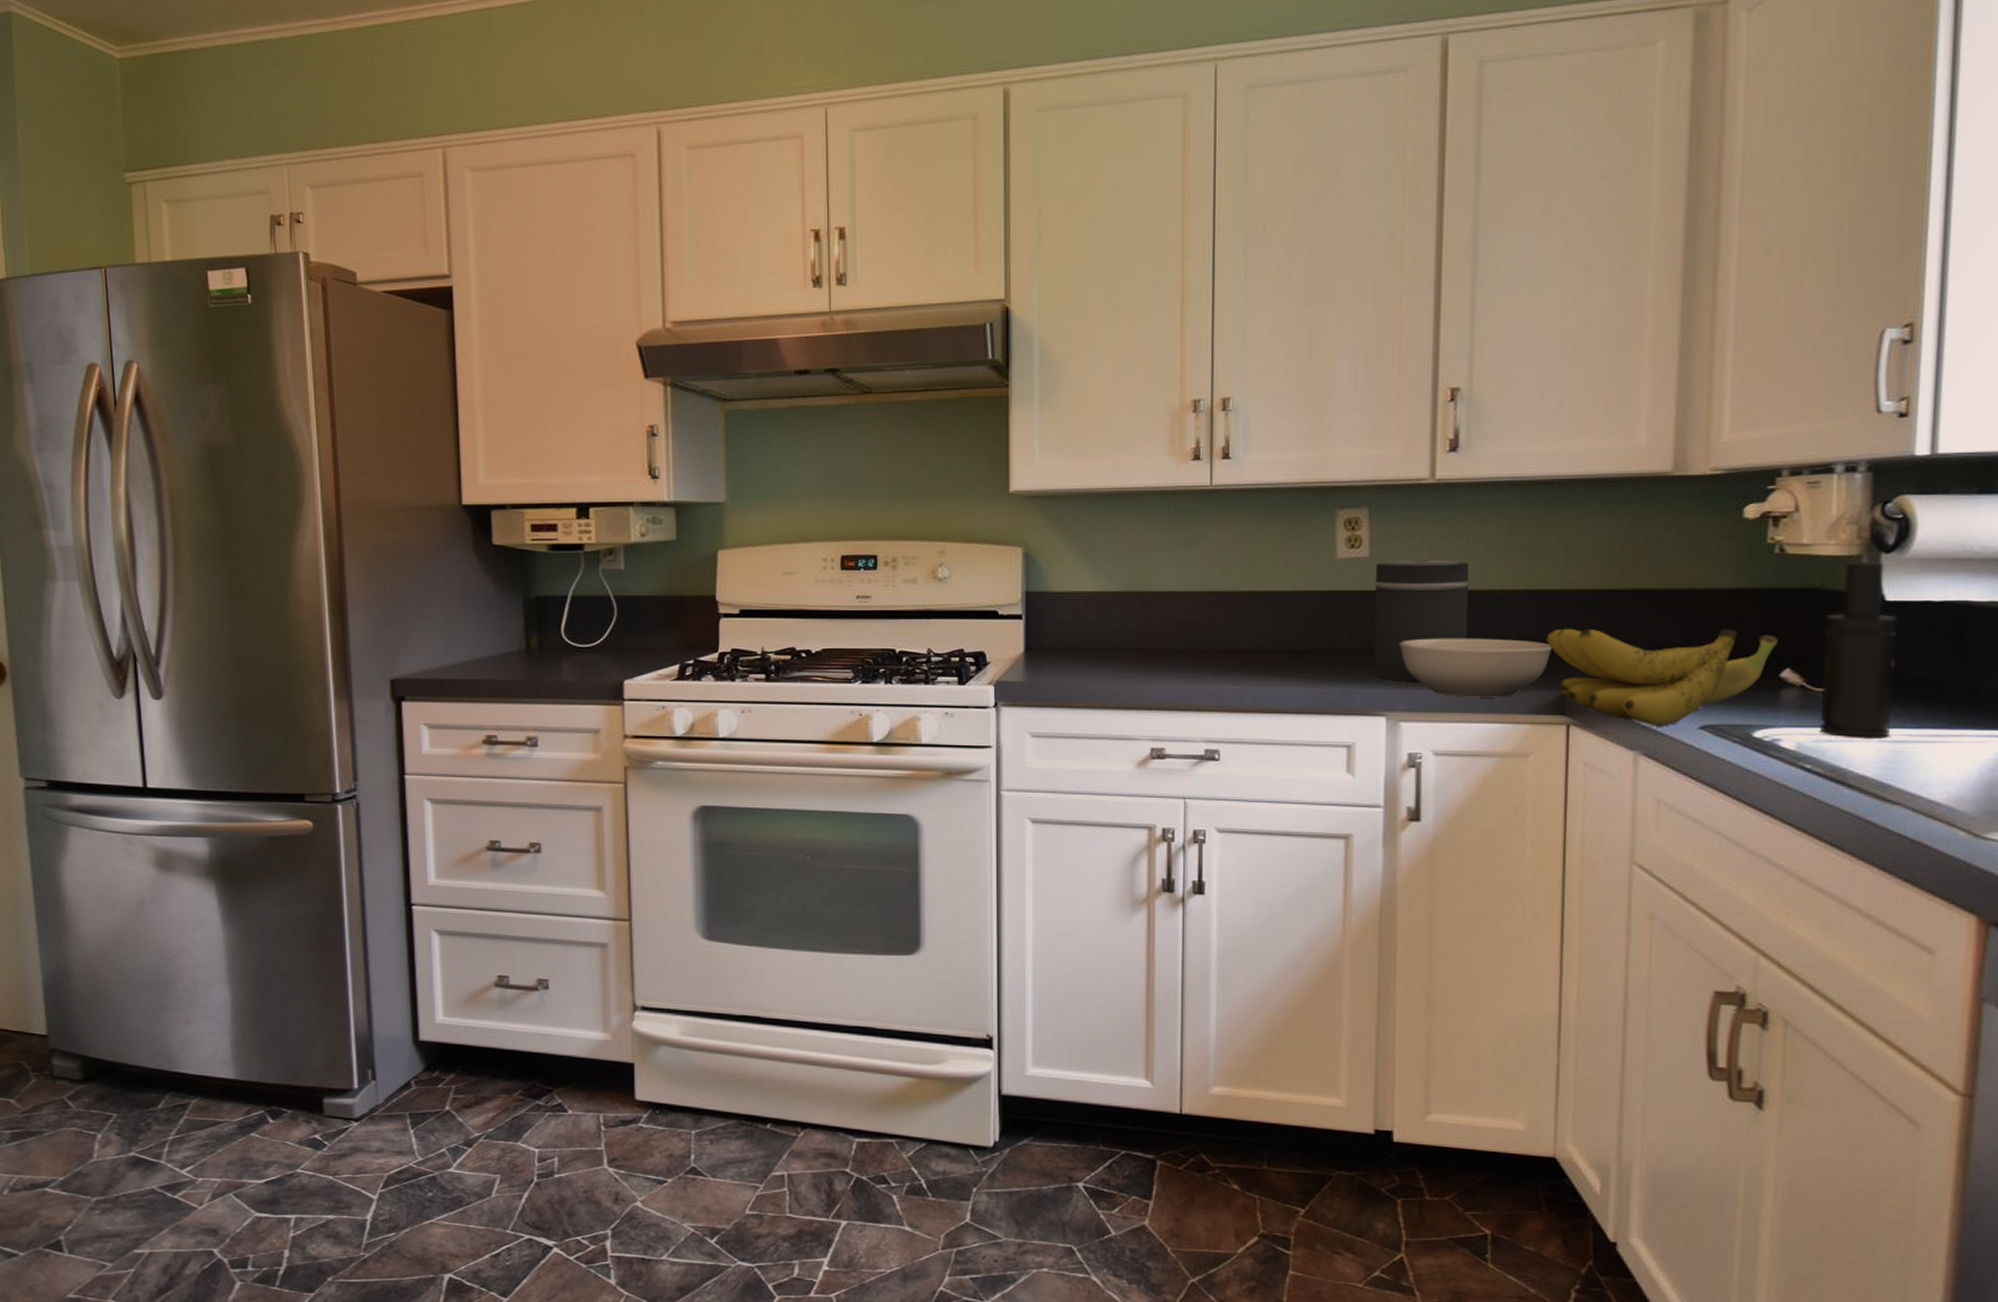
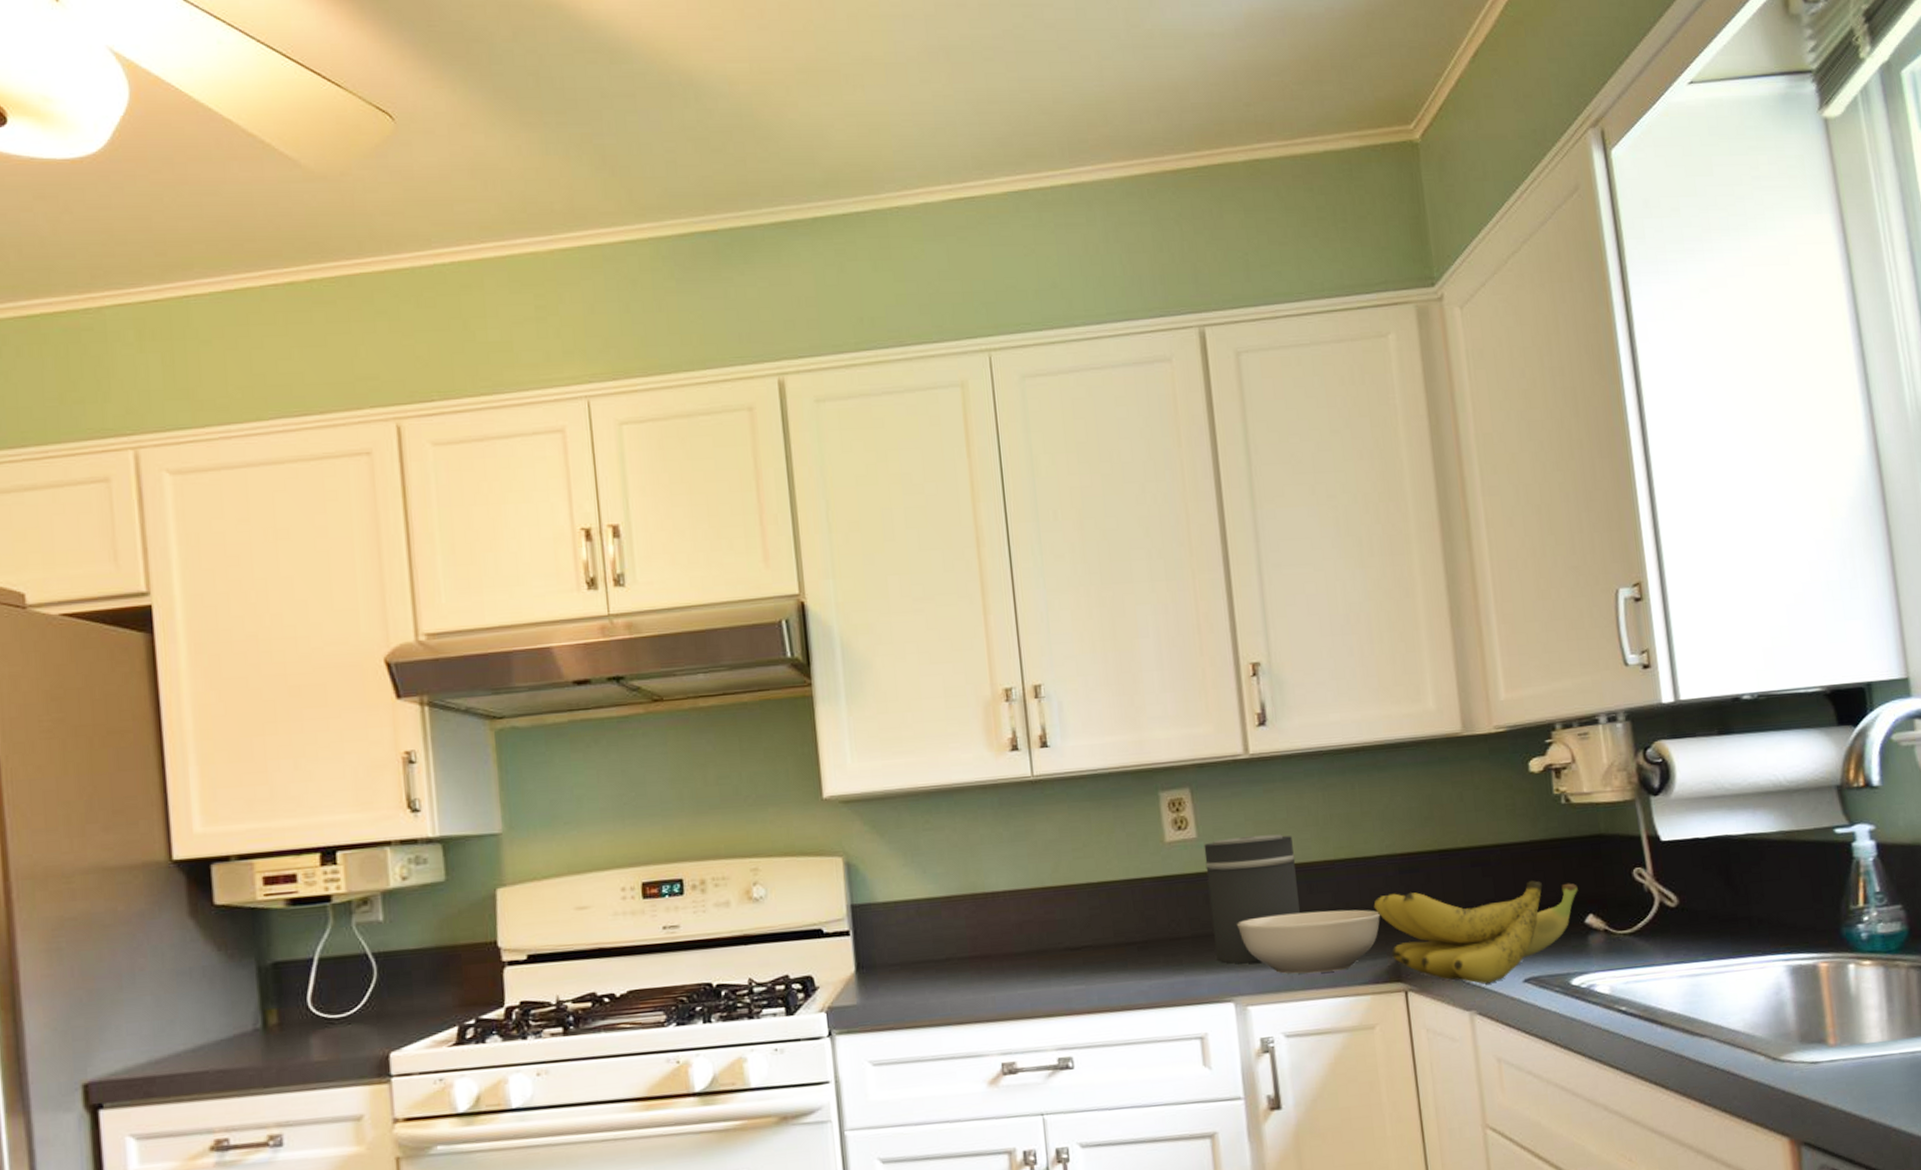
soap dispenser: present [1820,560,1899,738] -> none [1614,804,1686,976]

